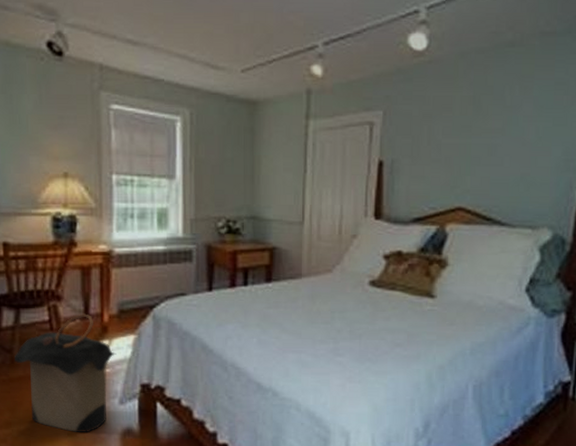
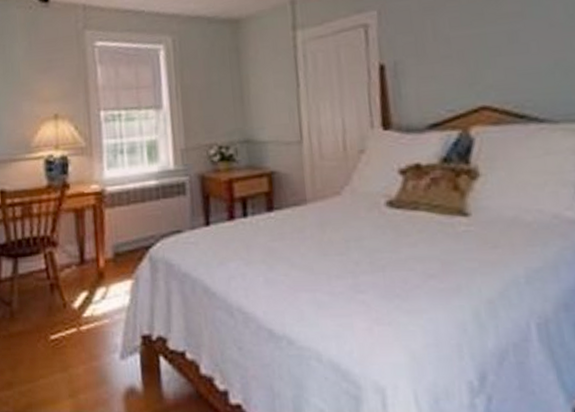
laundry hamper: present [13,313,116,433] -> none [13,259,114,394]

